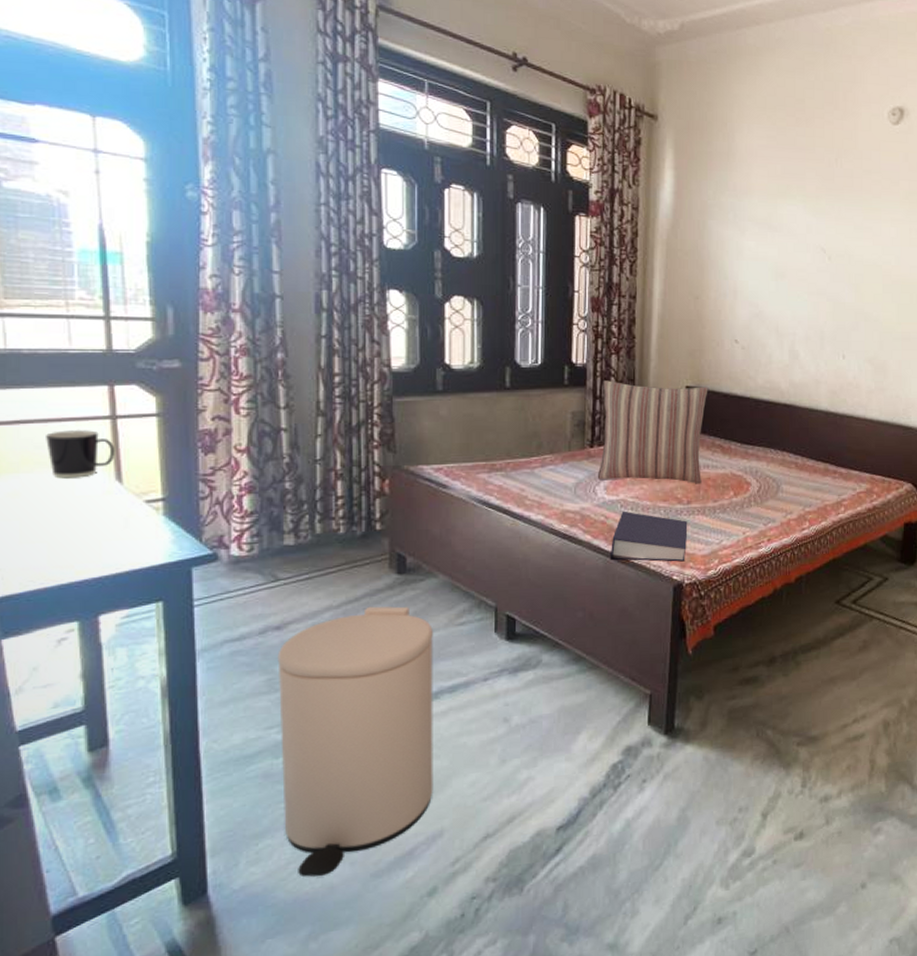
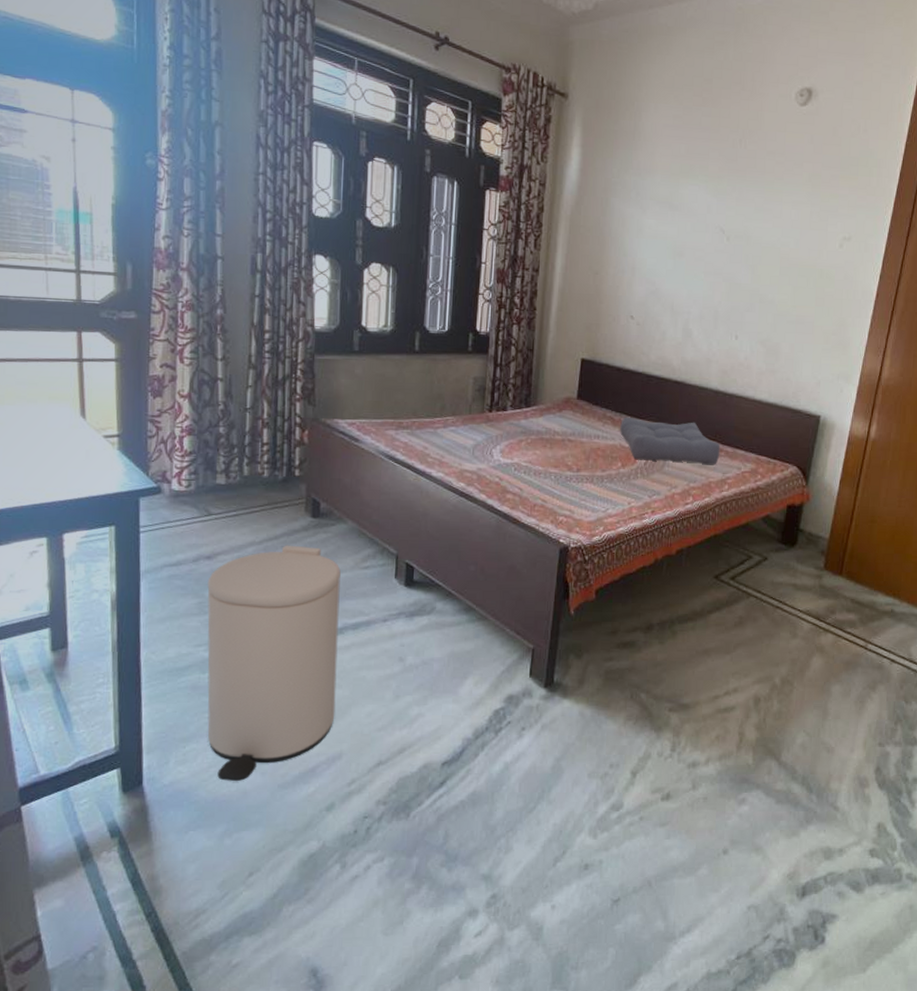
mug: present [46,430,116,478] -> none [26,369,81,412]
pillow: present [597,380,708,483] -> none [494,349,603,452]
book: present [610,511,688,562] -> none [502,474,576,526]
seat cushion: none [730,443,834,488] -> present [620,416,721,465]

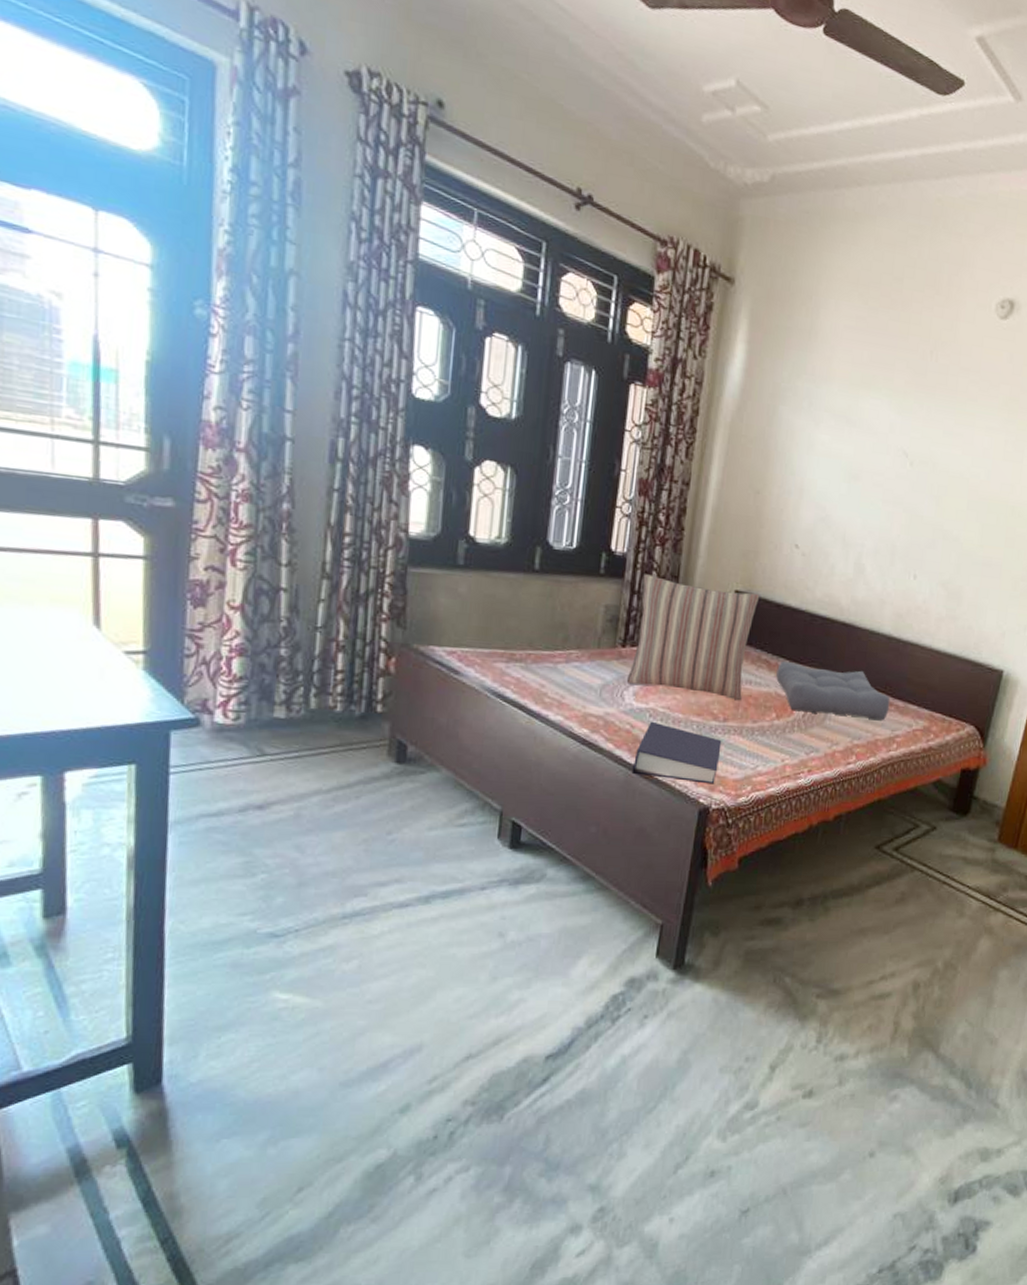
pedal bin: present [207,545,341,781] -> none [250,795,430,1078]
pillow: none [494,349,603,452] -> present [626,574,760,700]
book: none [502,474,576,526] -> present [631,721,722,784]

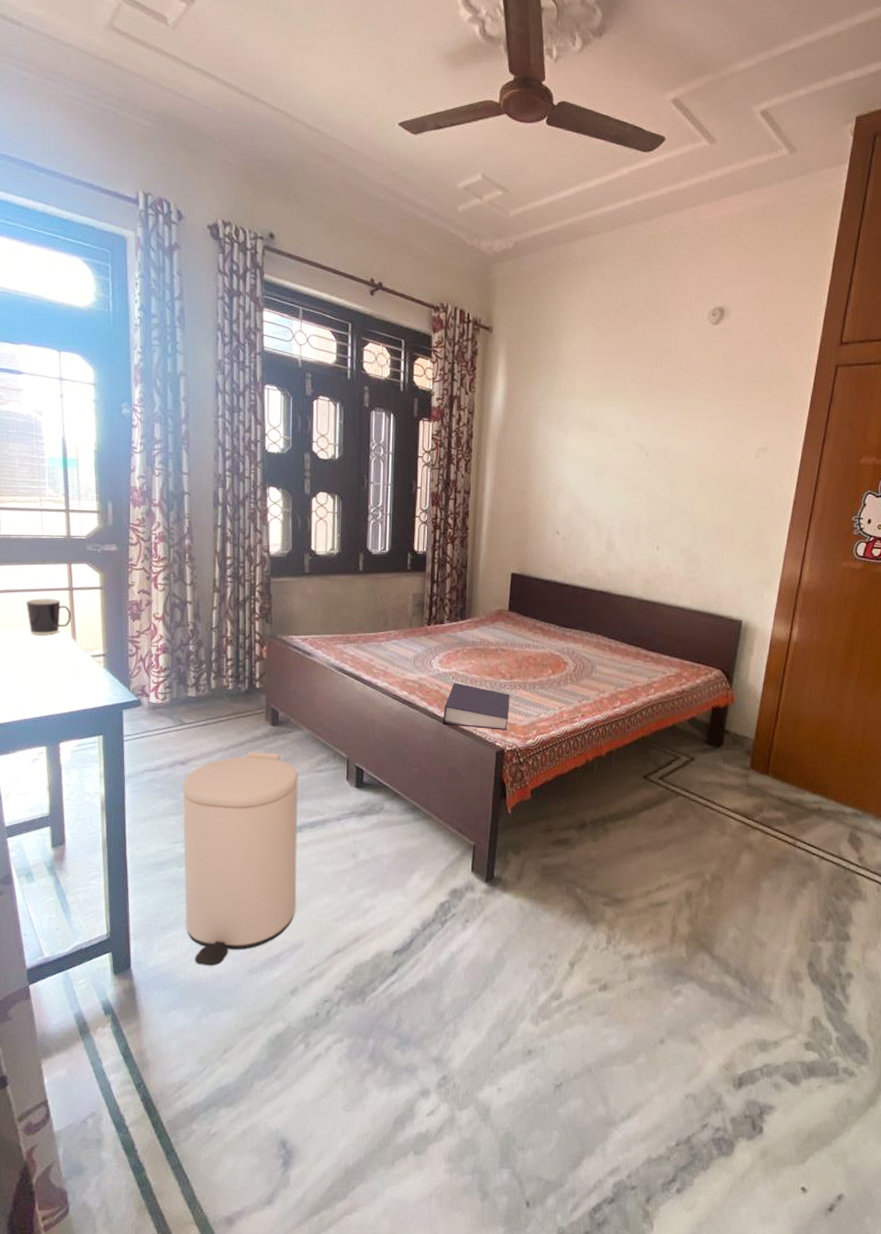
mug: none [19,563,95,618] -> present [26,598,72,636]
pedal bin: none [250,795,430,1078] -> present [182,751,298,966]
pillow: present [626,574,760,700] -> none [433,566,531,661]
seat cushion: present [776,660,891,721] -> none [549,626,646,671]

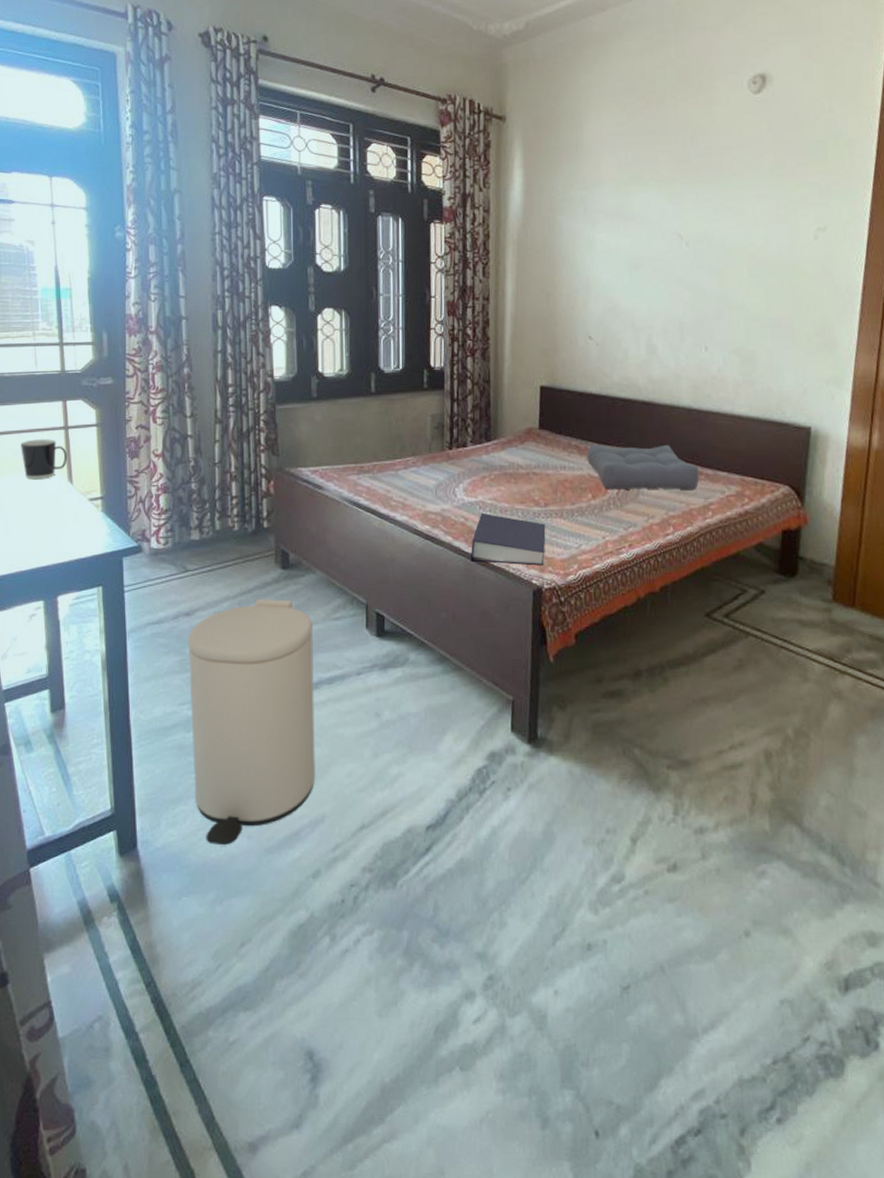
seat cushion: none [549,626,646,671] -> present [587,444,700,491]

